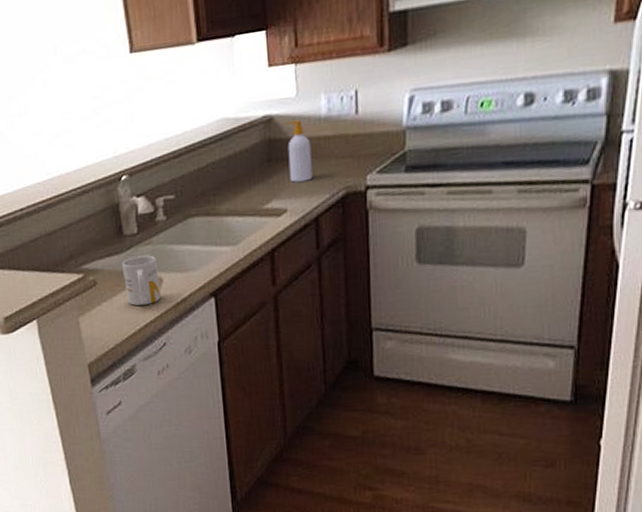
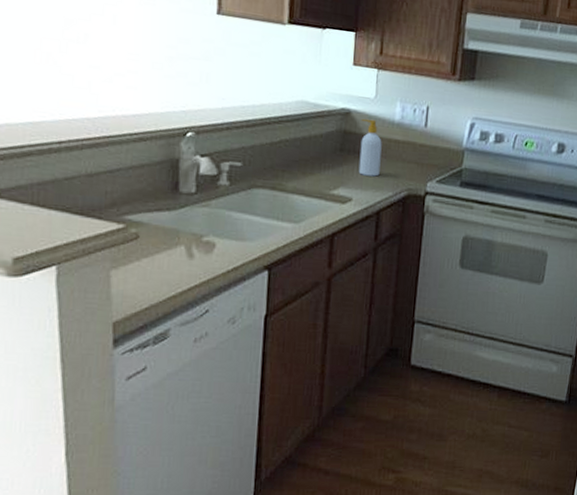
mug: present [121,255,161,306] -> none [171,216,213,268]

